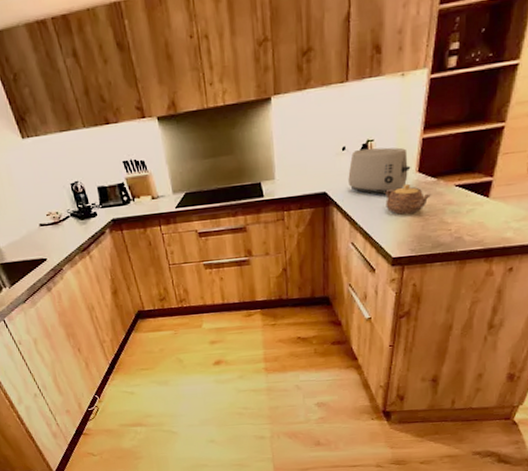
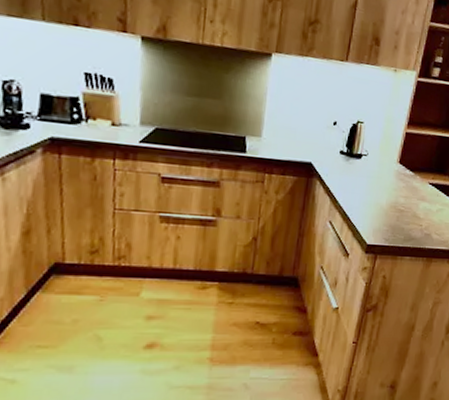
toaster: present [348,147,411,195] -> none [335,127,393,178]
teapot: present [385,183,432,215] -> none [367,171,409,203]

